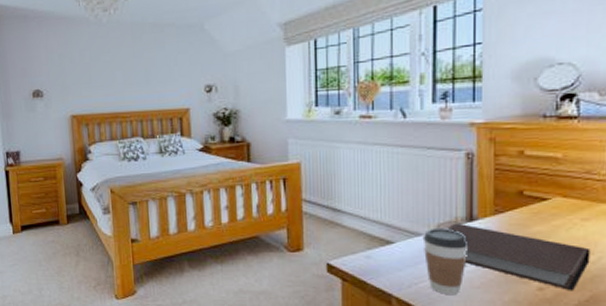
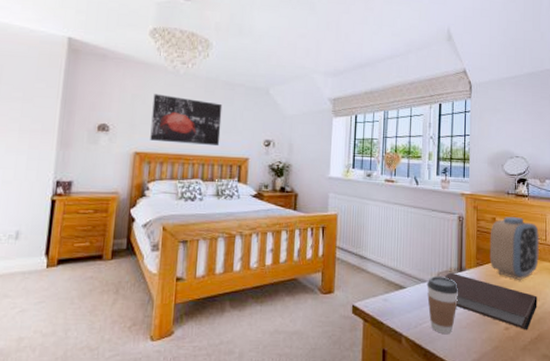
wall art: none [80,49,156,102] -> present [150,94,223,145]
alarm clock: none [514,147,597,229] -> present [489,217,540,280]

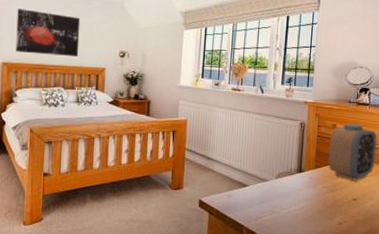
coffee cup: present [426,275,459,333] -> none [267,176,298,226]
notebook: present [444,272,537,331] -> none [284,173,371,226]

